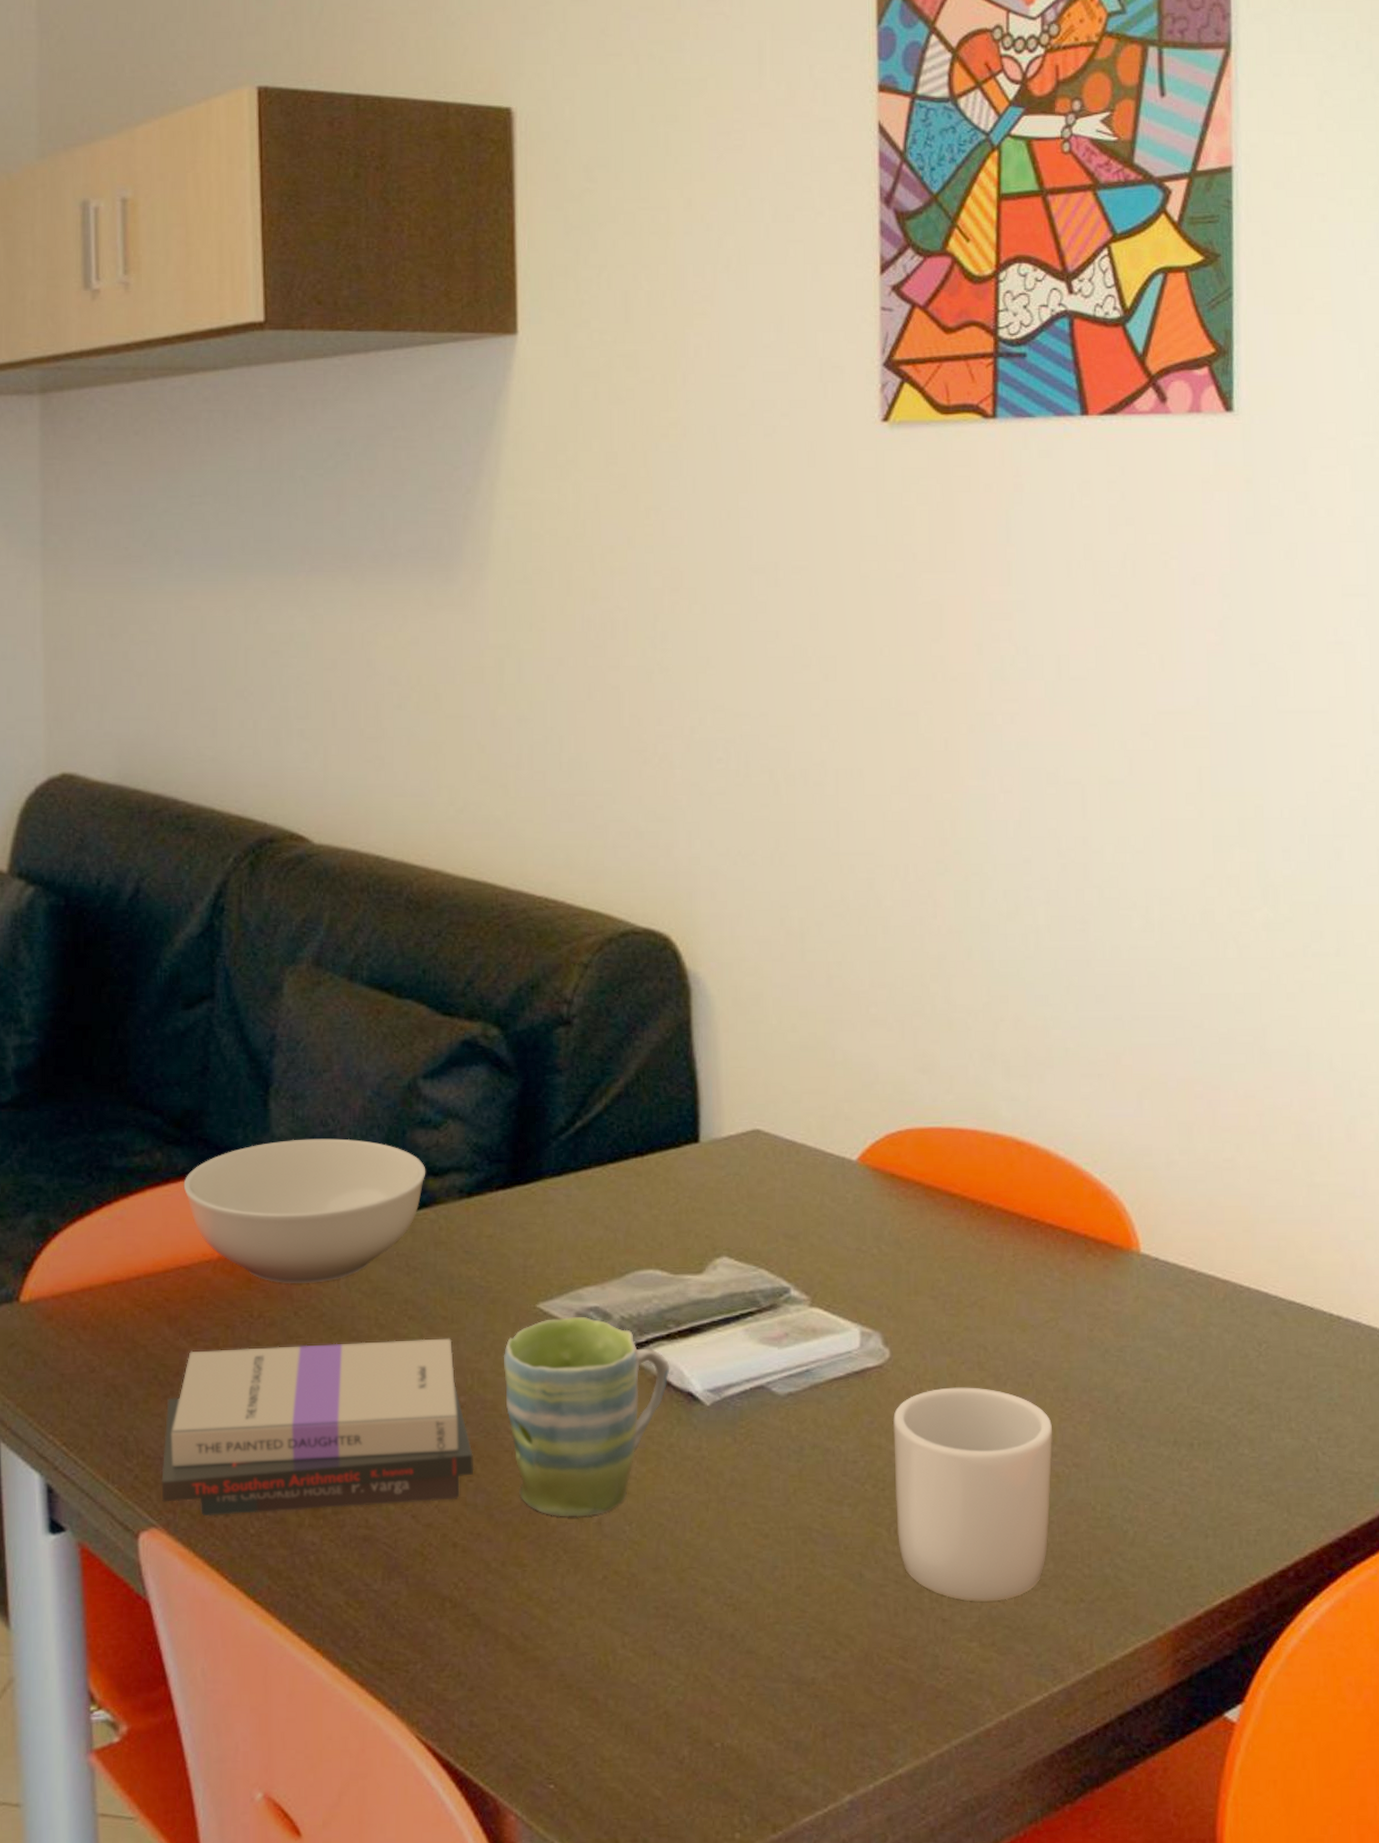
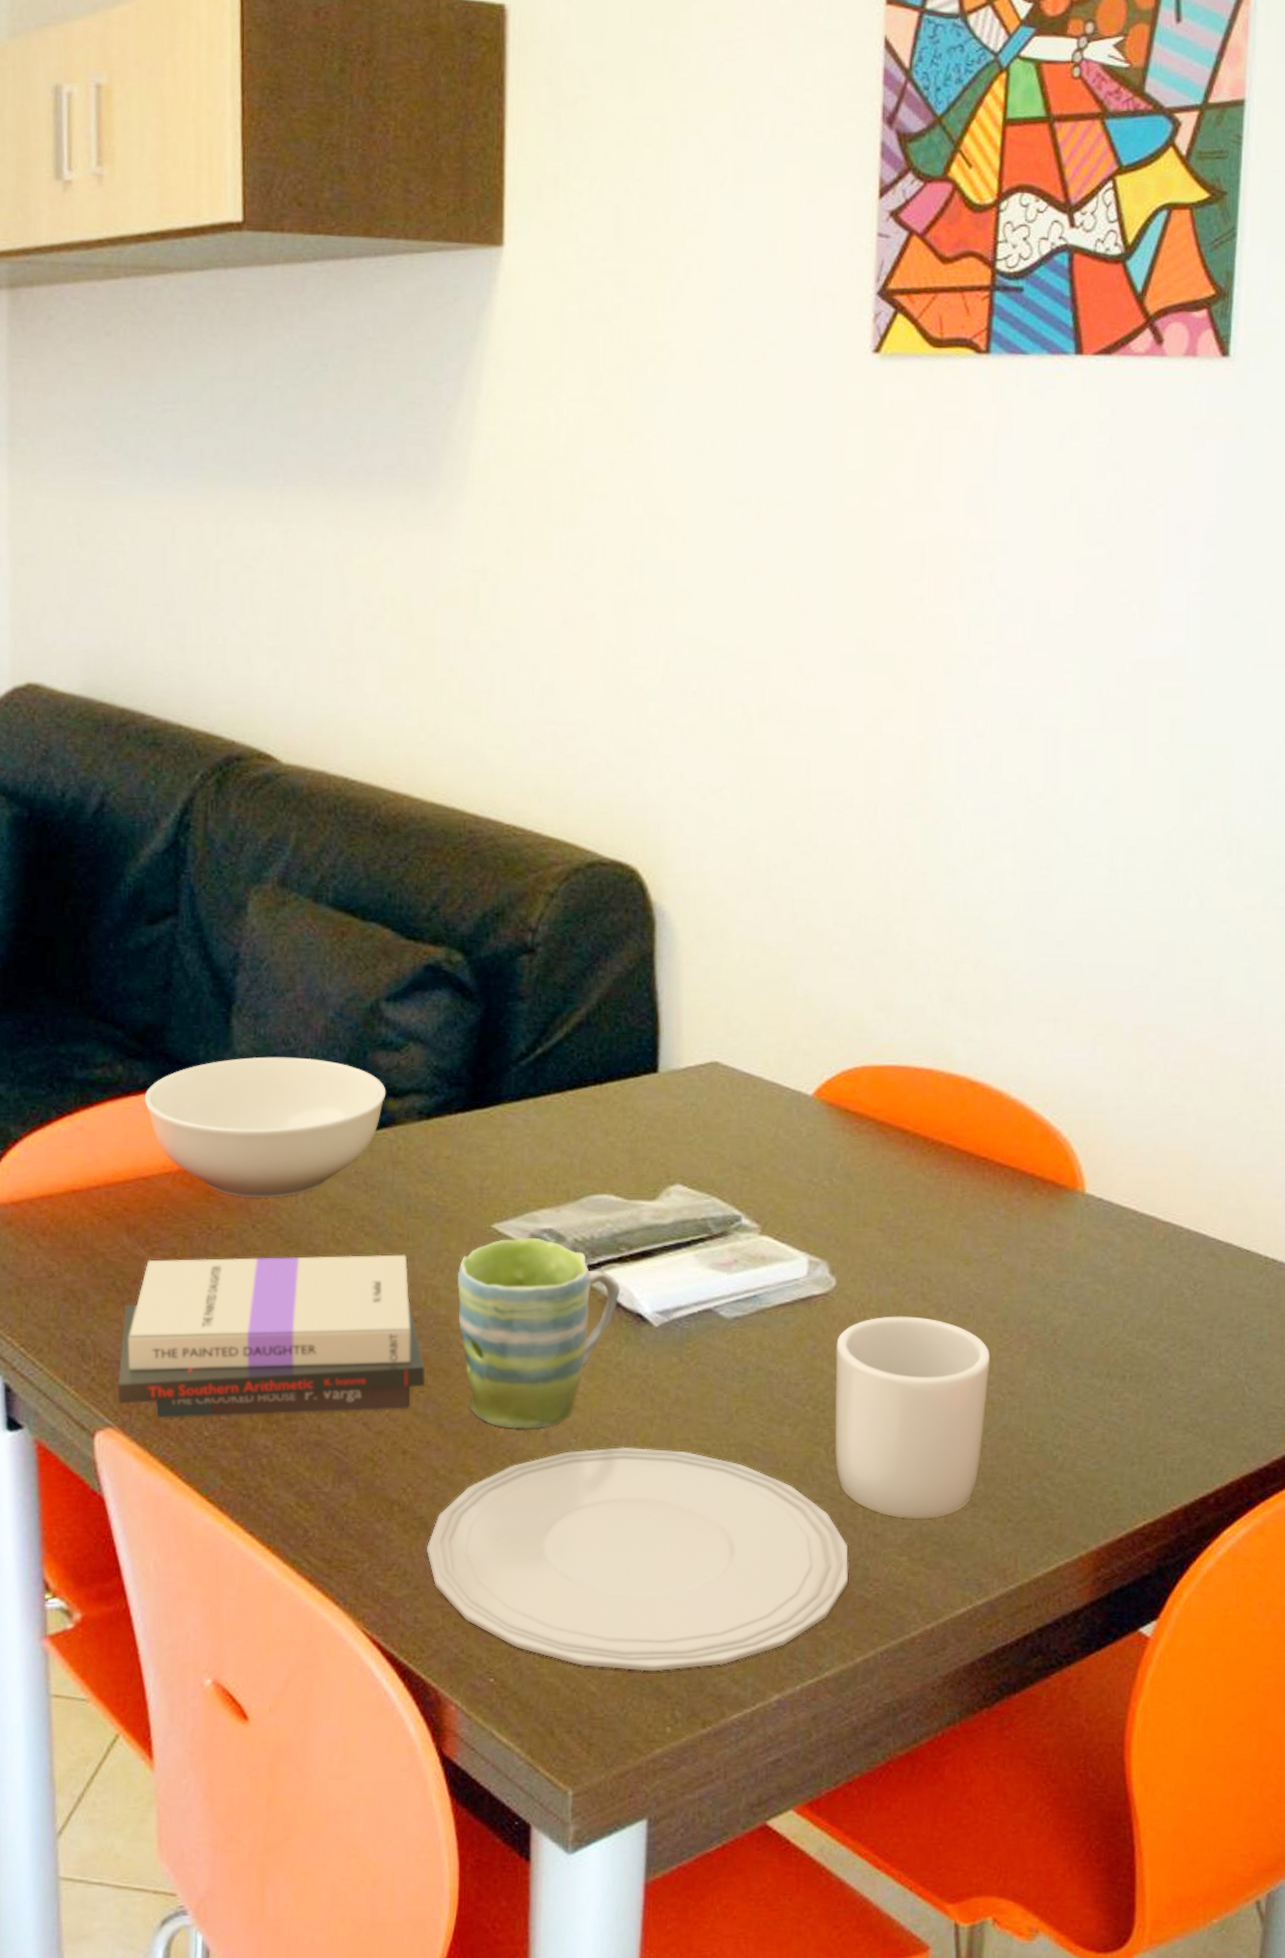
plate: none [480,1533,917,1773] -> present [426,1446,848,1672]

